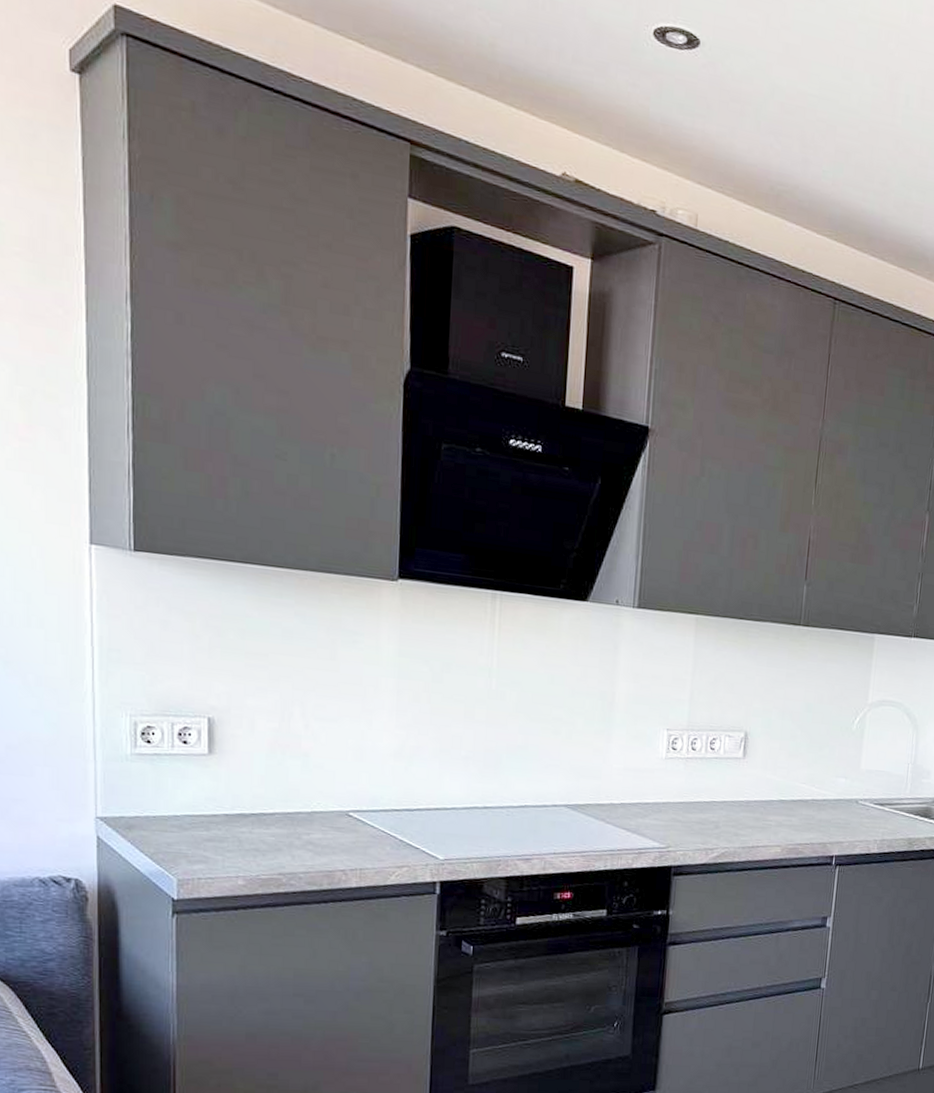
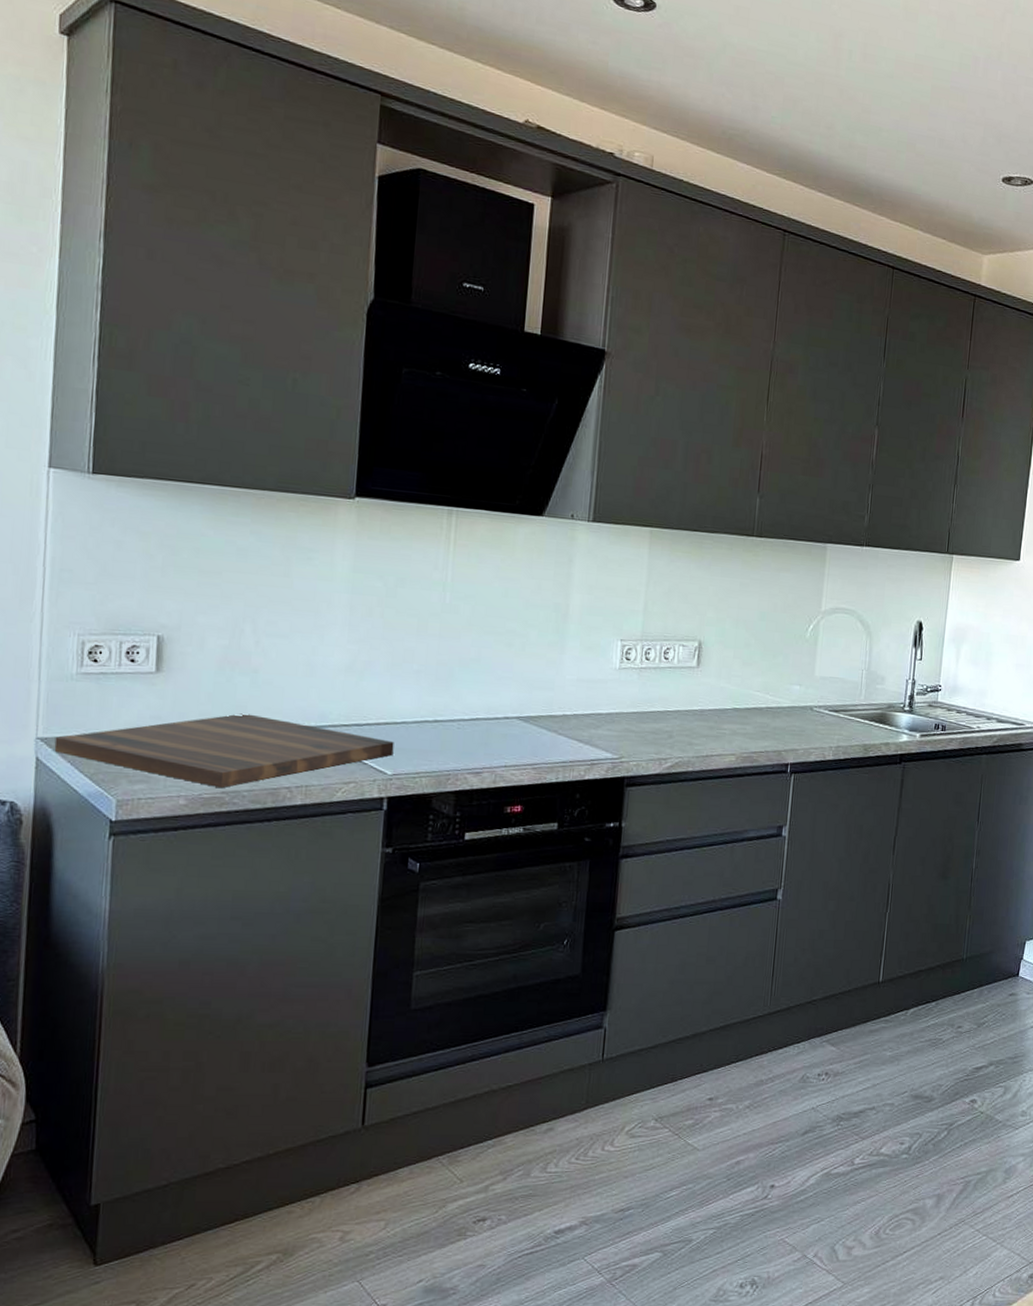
cutting board: none [114,796,445,870] -> present [54,713,394,789]

